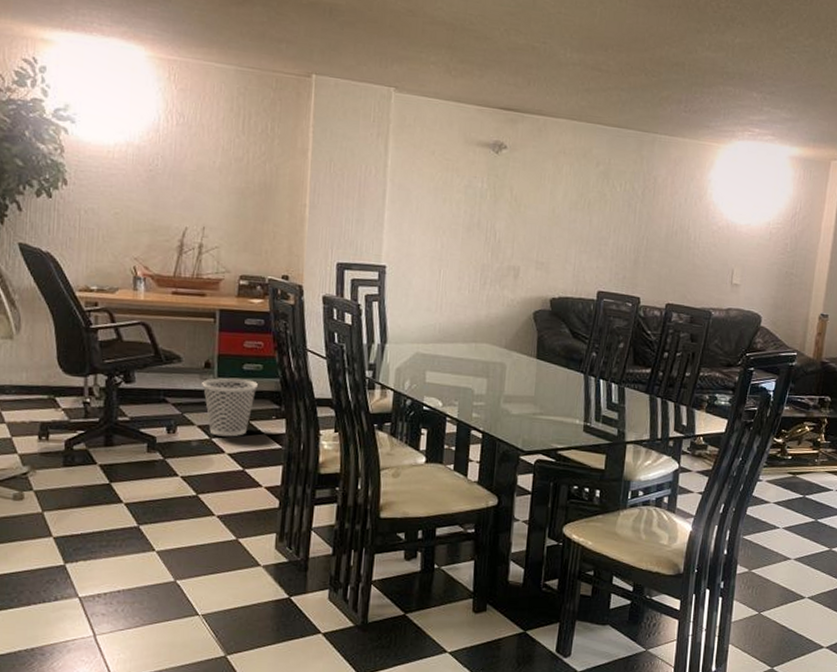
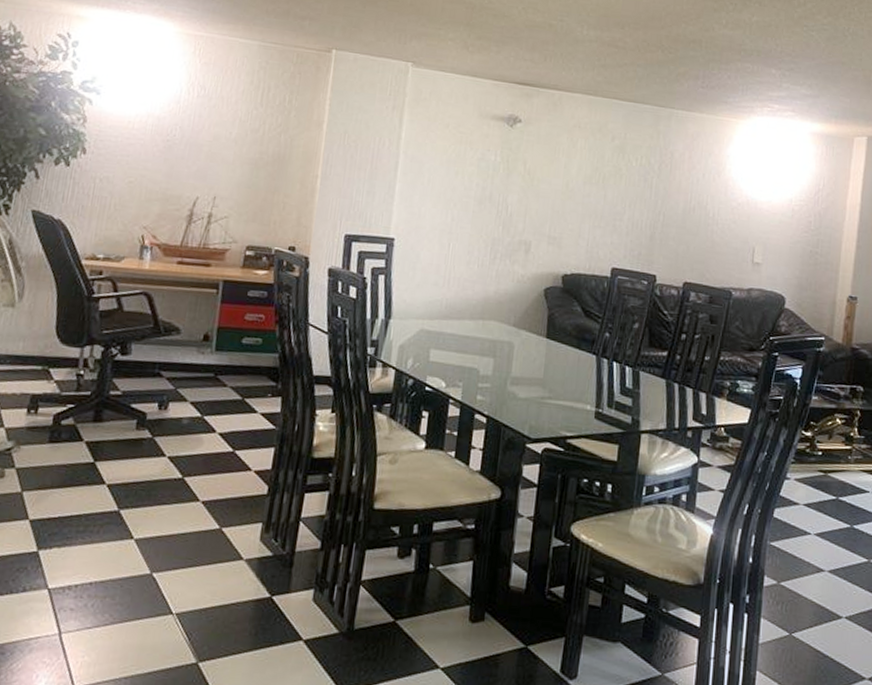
wastebasket: present [202,378,258,437] -> none [198,351,256,415]

